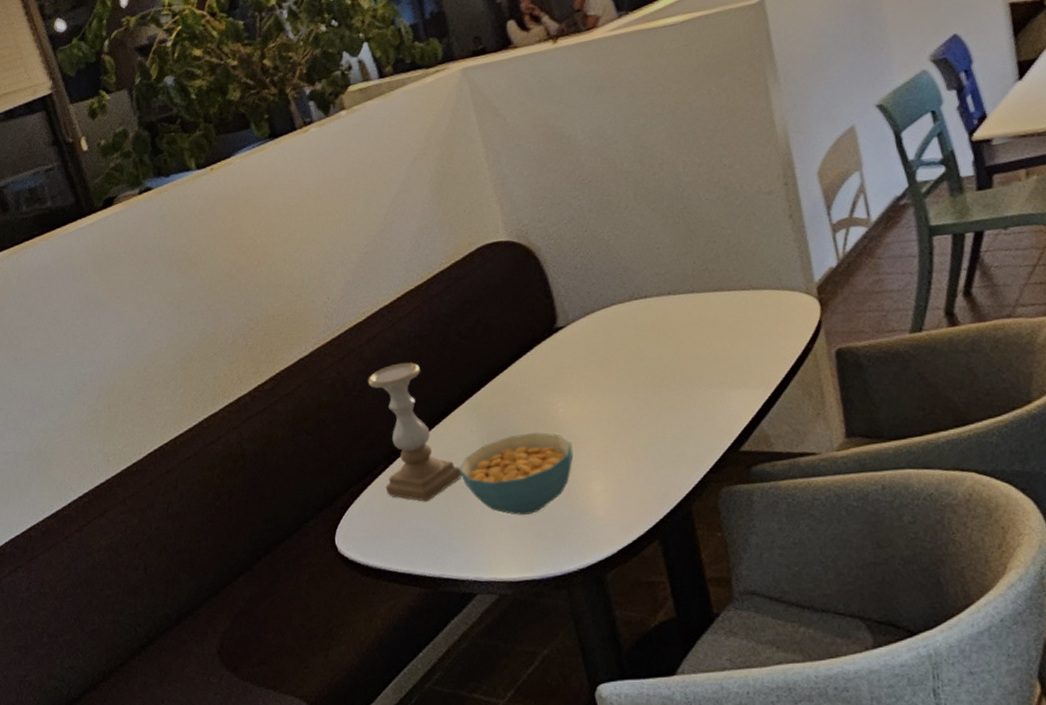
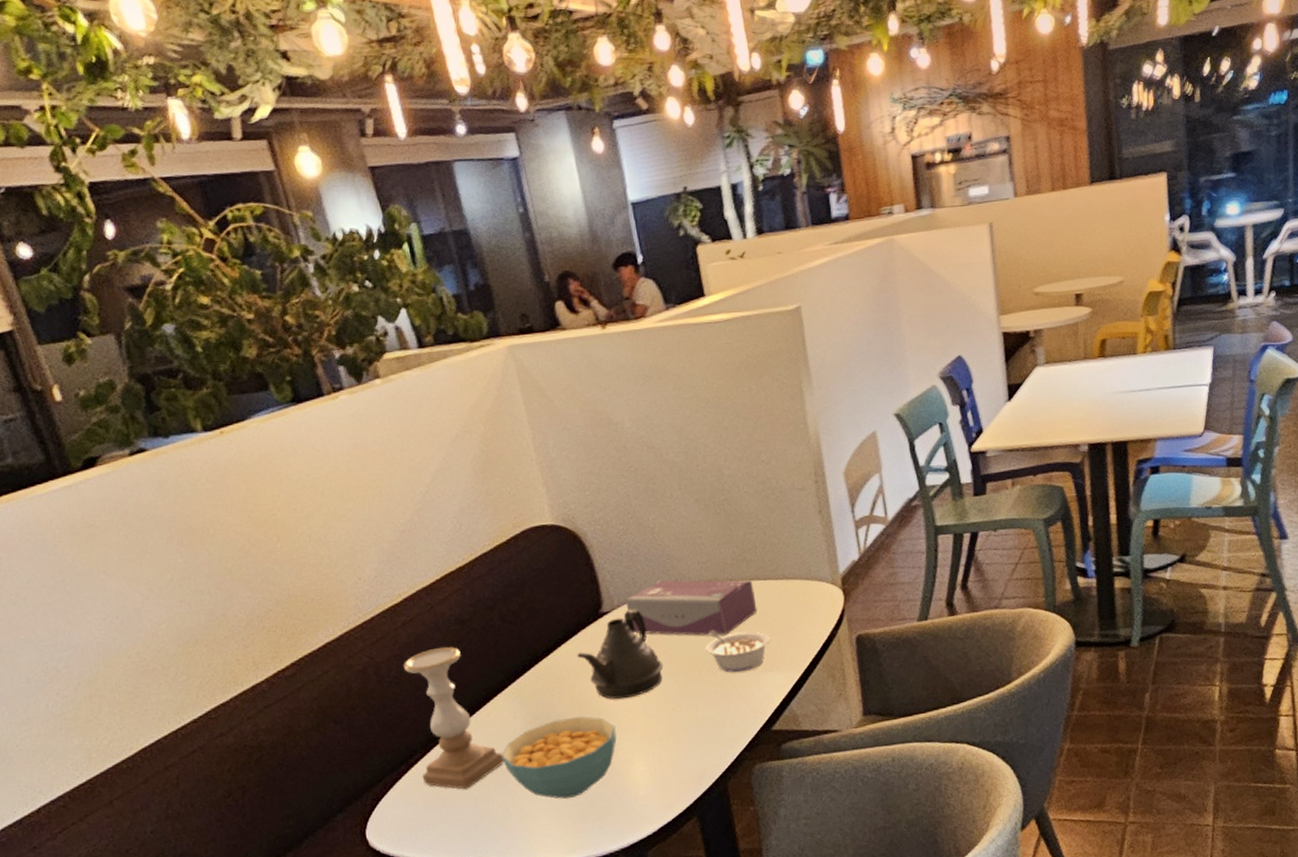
teapot: none [532,324,621,416] -> present [577,609,664,700]
tissue box: none [580,291,722,351] -> present [625,579,758,636]
legume: none [665,344,736,389] -> present [705,630,770,673]

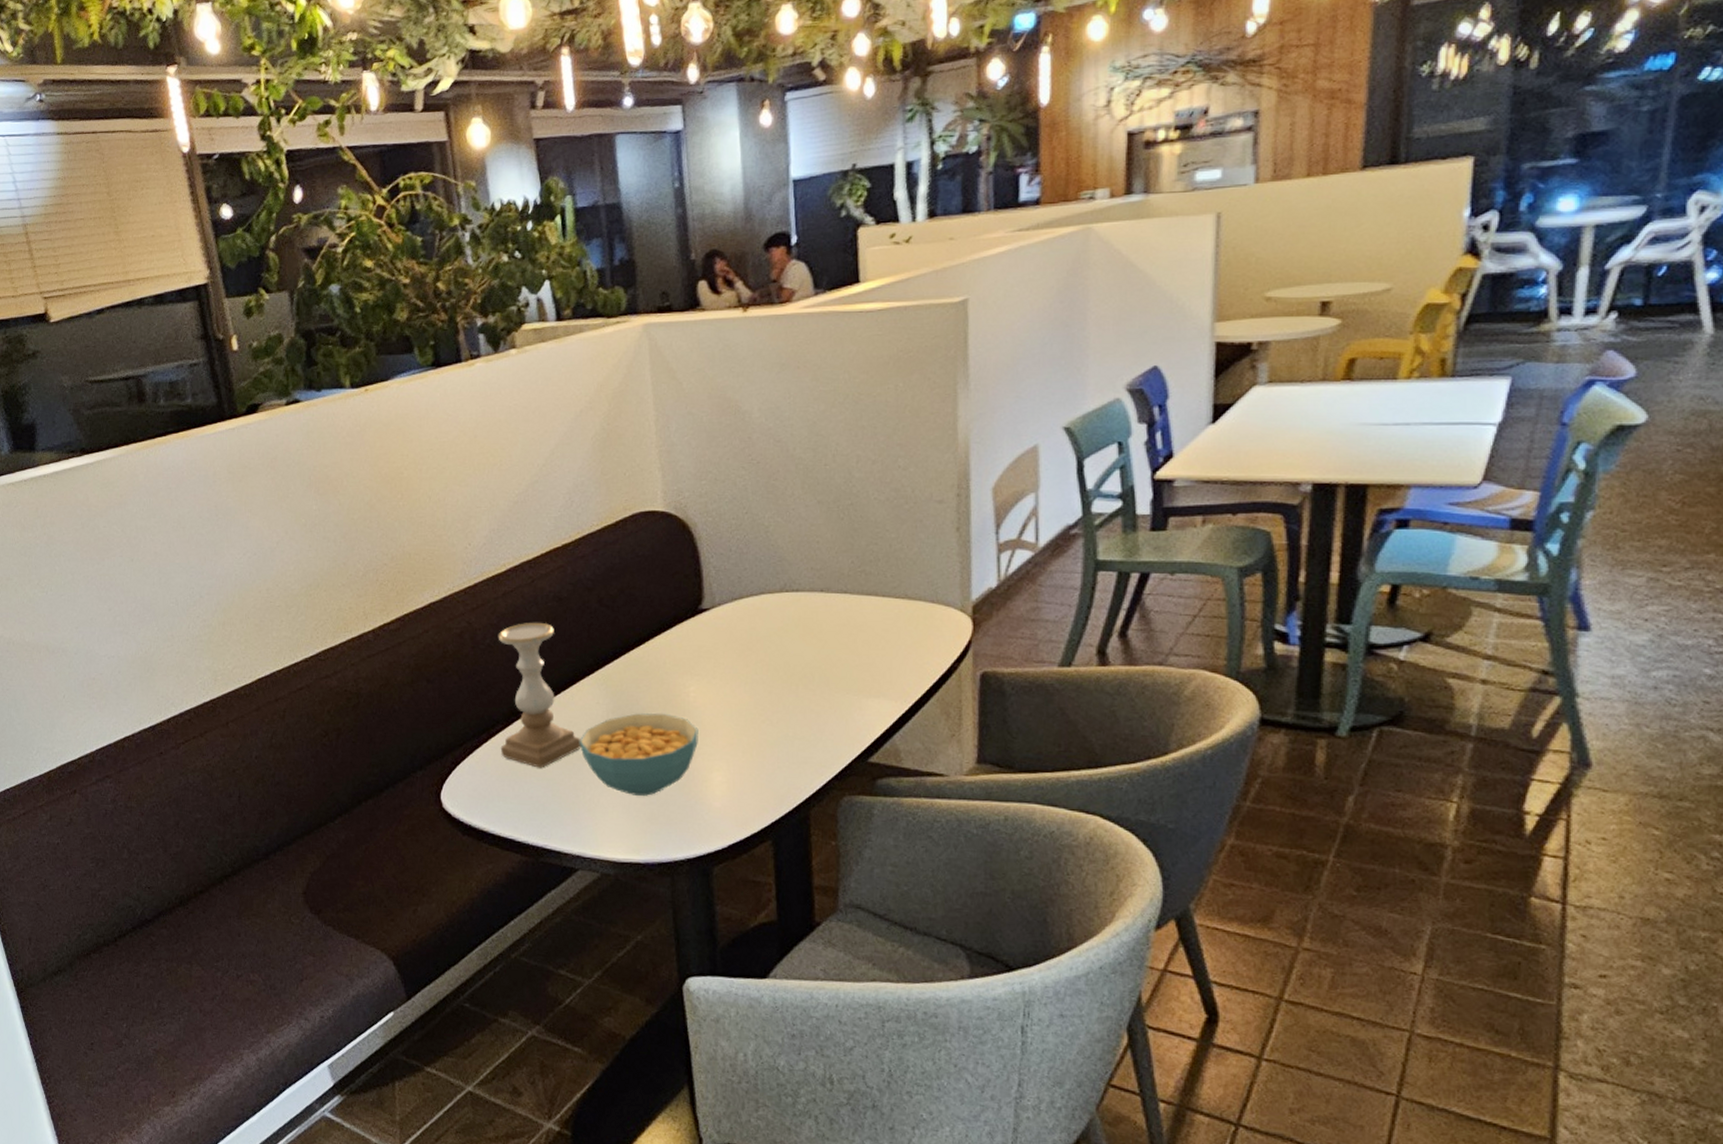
teapot: present [577,609,664,700] -> none [669,610,759,703]
tissue box: present [625,579,758,636] -> none [727,583,871,652]
legume: present [705,630,770,673] -> none [806,643,880,693]

